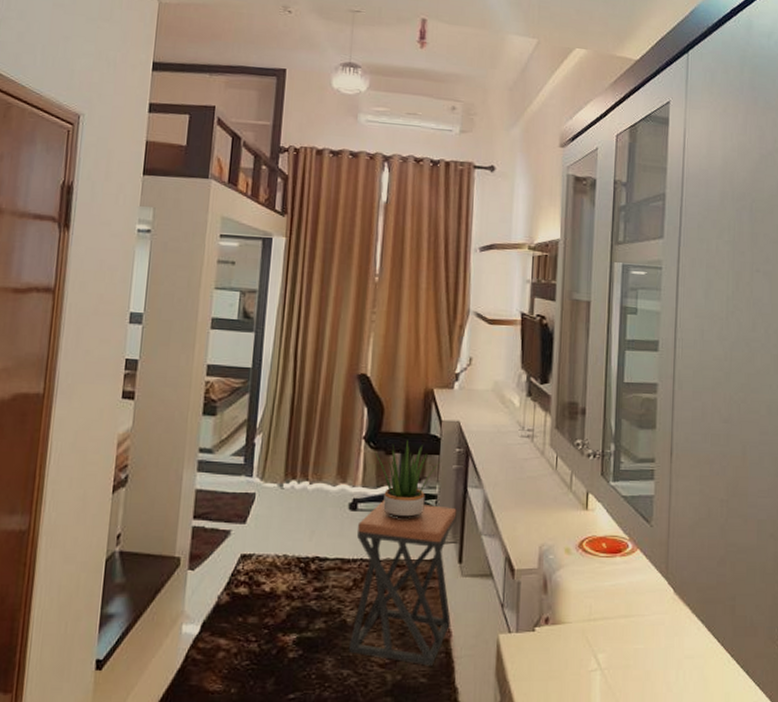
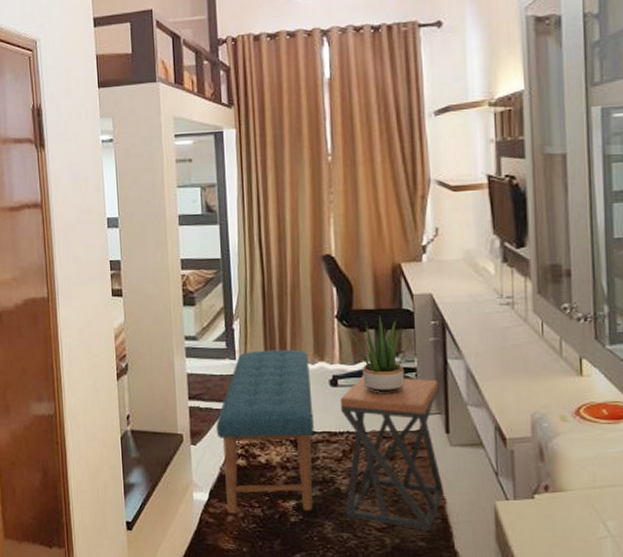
bench: none [219,468,331,648] -> present [216,349,314,513]

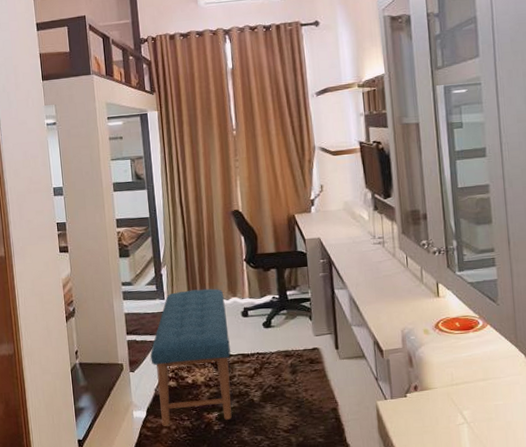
stool: present [341,376,444,531] -> none [251,306,336,429]
potted plant: present [347,316,419,392] -> none [254,258,311,319]

